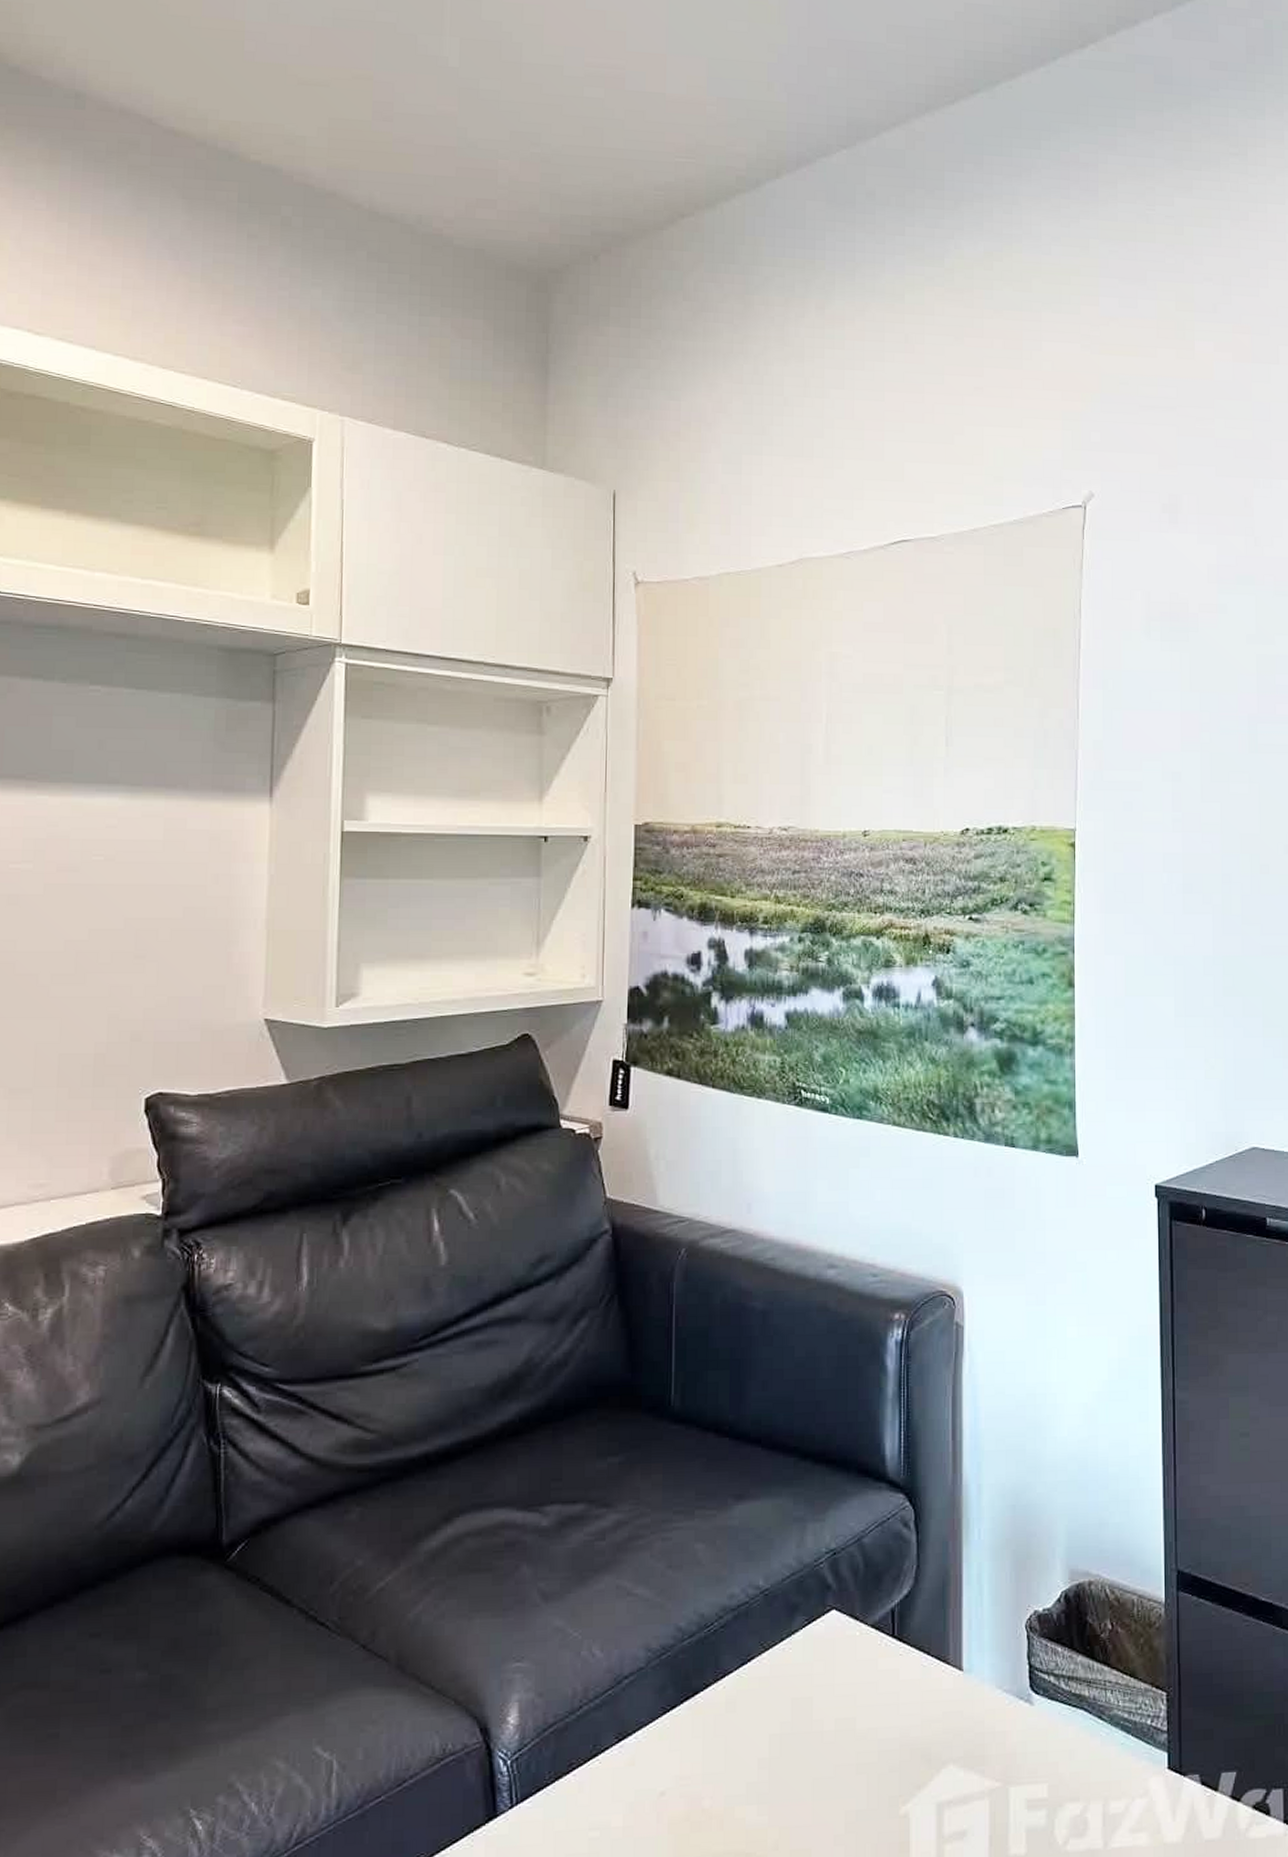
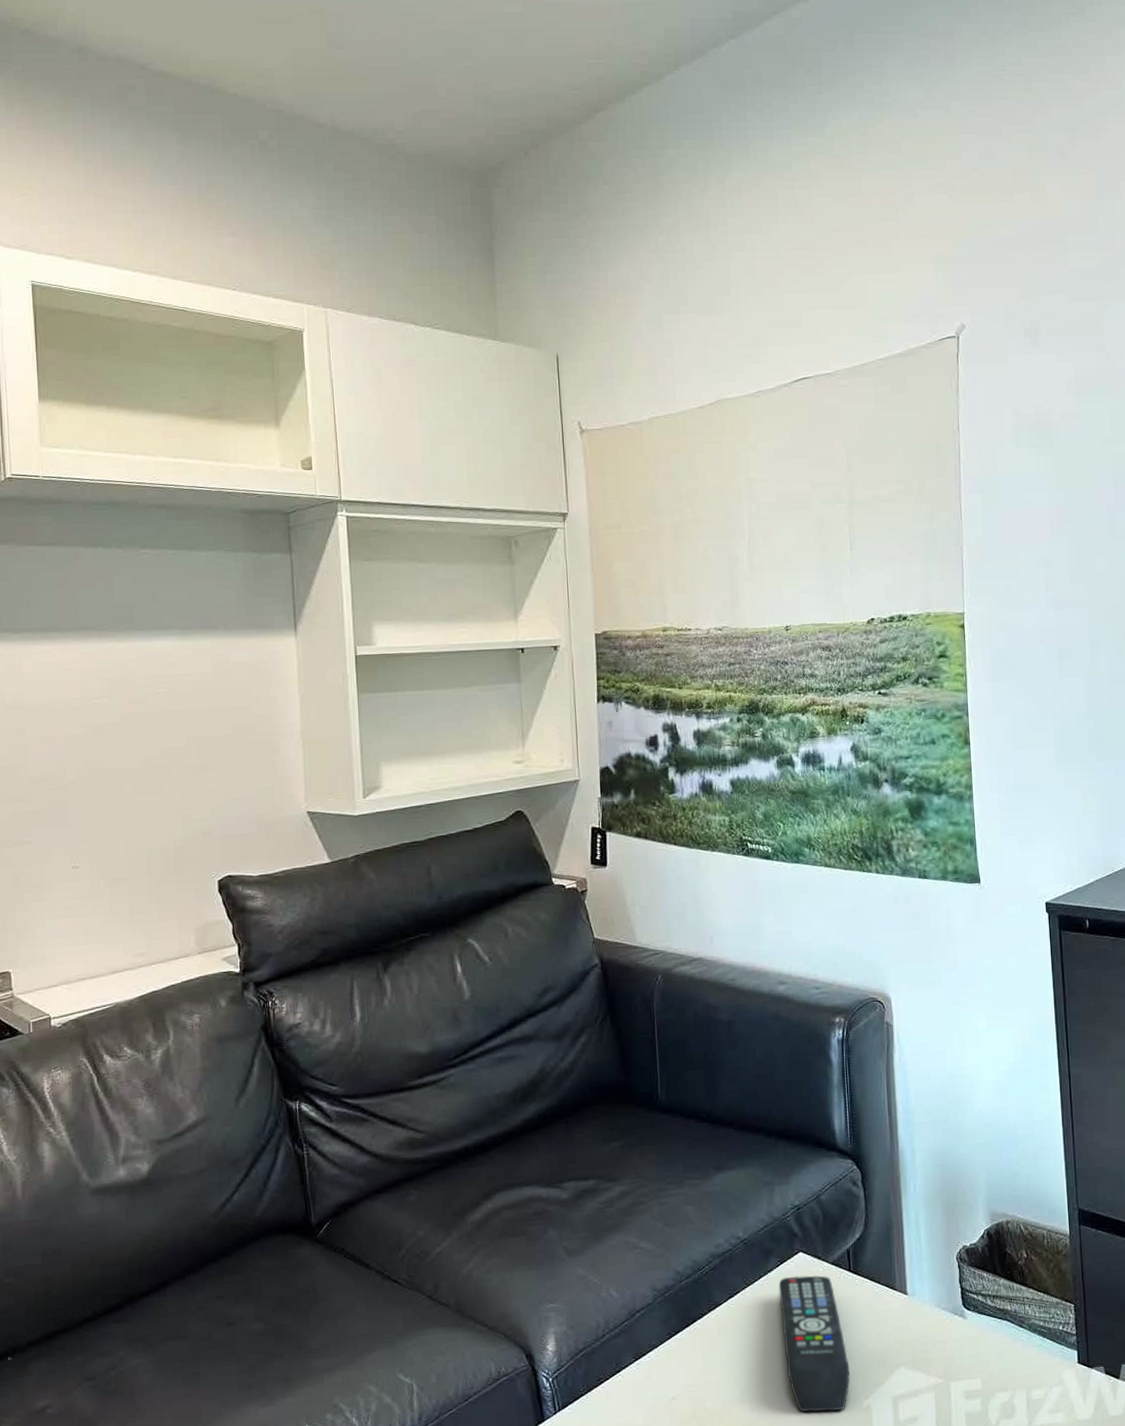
remote control: none [804,1639,886,1820] -> present [778,1275,850,1413]

